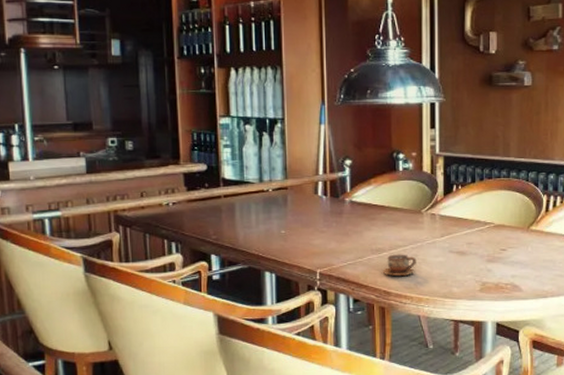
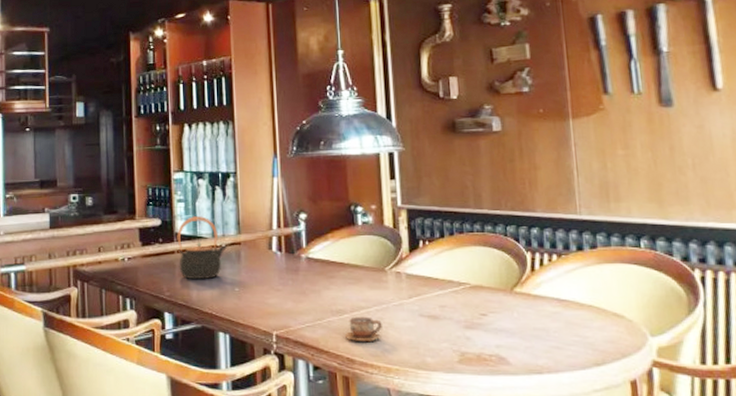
teapot: none [223,162,275,224] -> present [177,216,228,280]

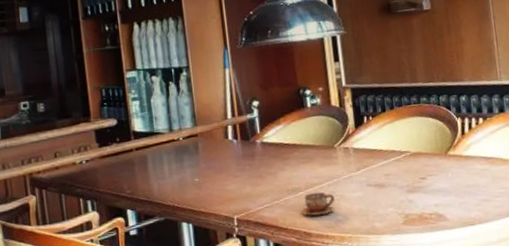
teapot: present [177,216,228,280] -> none [134,112,185,175]

